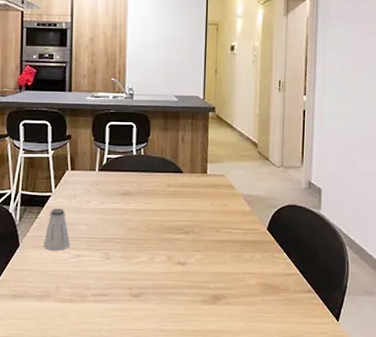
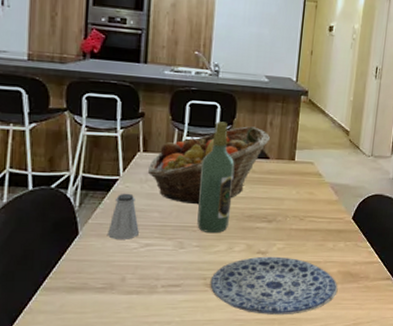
fruit basket: none [75,143,183,218] -> present [147,126,271,205]
wine bottle: none [120,140,152,245] -> present [197,121,235,234]
plate: none [135,267,258,327] -> present [210,256,338,316]

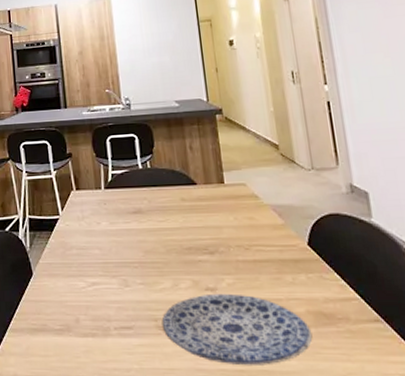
saltshaker: present [108,193,139,239] -> none [57,231,84,278]
fruit basket: present [147,126,271,205] -> none [82,153,194,239]
wine bottle: present [197,121,235,234] -> none [129,152,169,269]

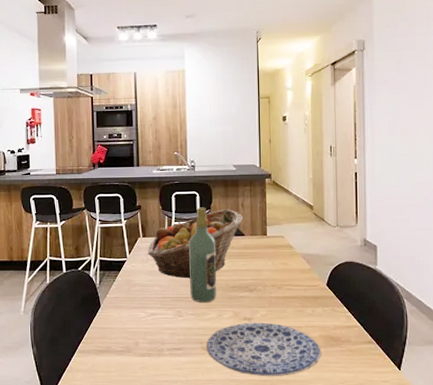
fruit basket: none [82,153,194,239] -> present [147,209,244,279]
wine bottle: none [129,152,169,269] -> present [188,207,217,303]

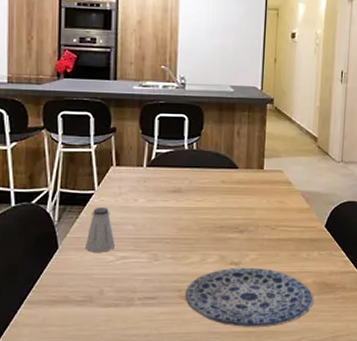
saltshaker: none [122,271,145,310] -> present [86,207,115,252]
fruit basket: present [147,209,244,279] -> none [120,137,239,217]
wine bottle: present [188,207,217,303] -> none [170,133,205,245]

